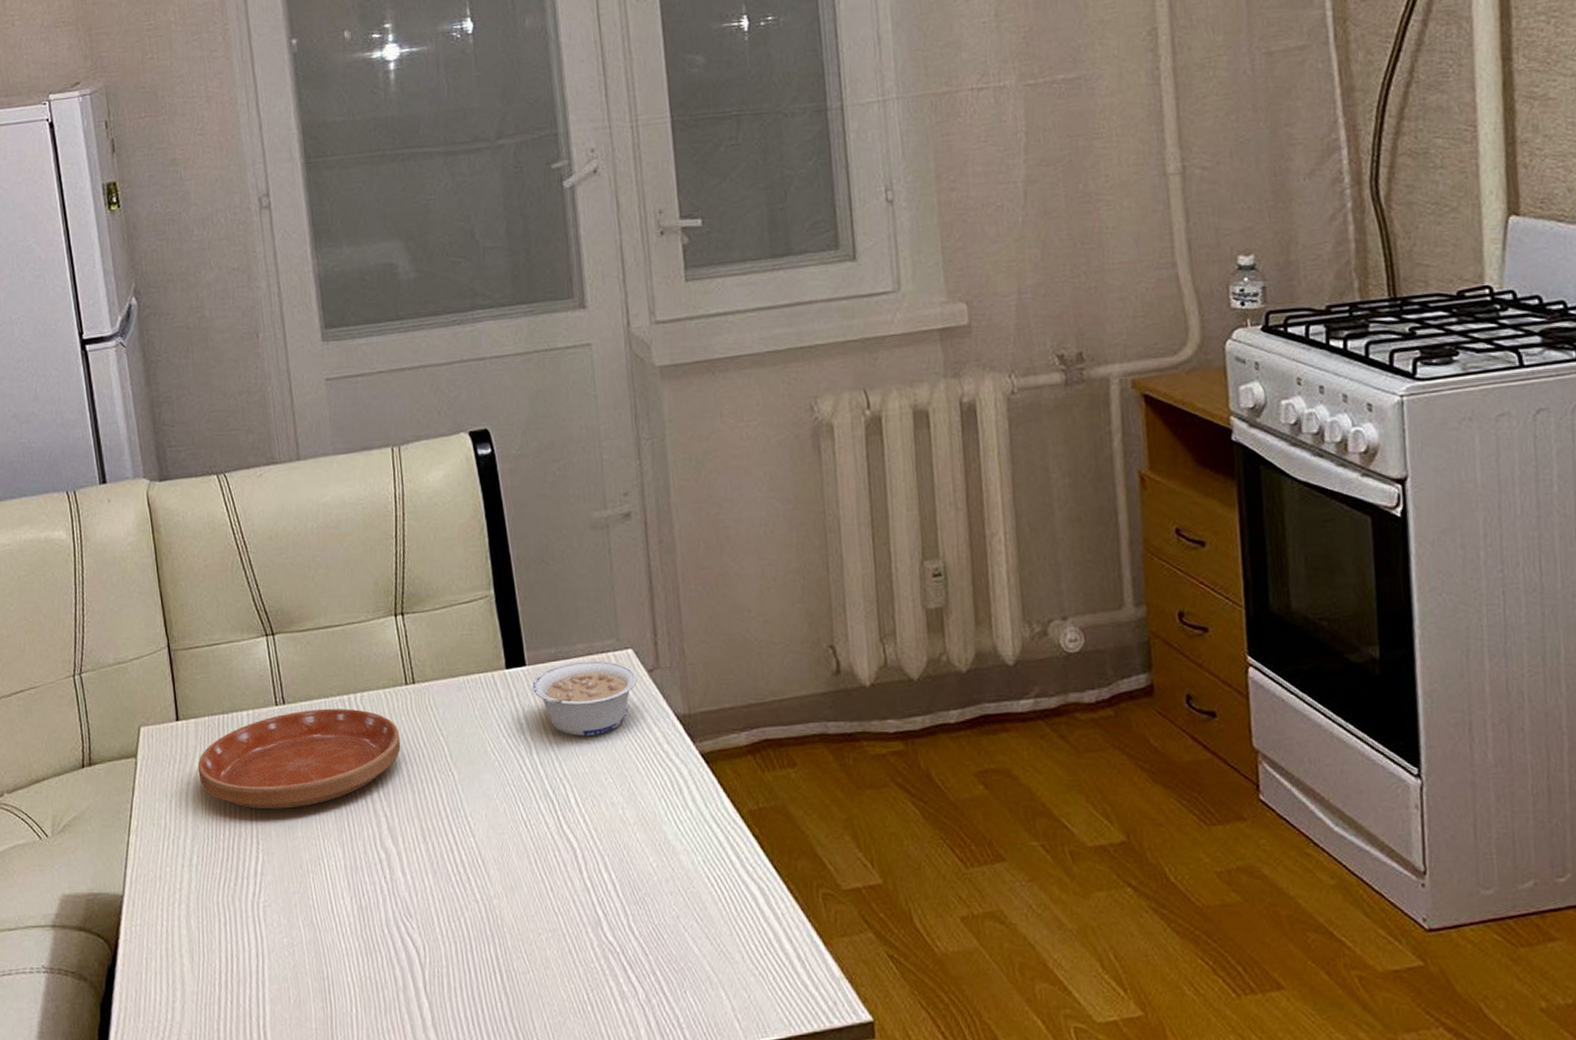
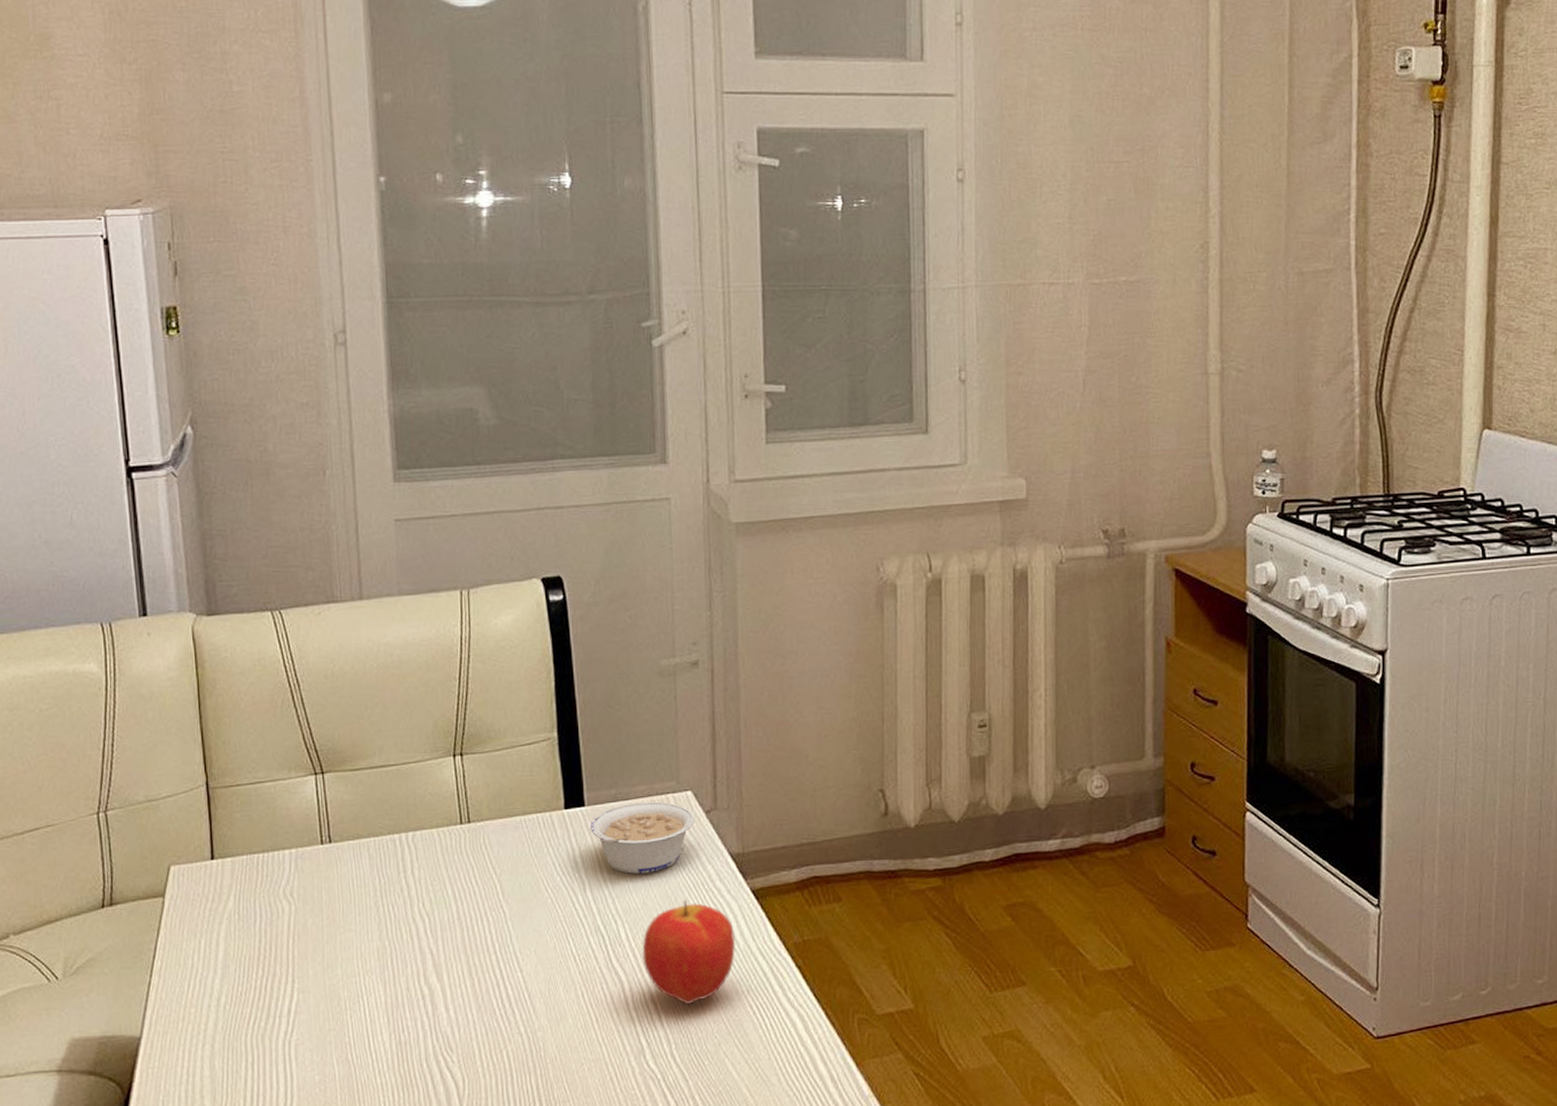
saucer: present [197,708,401,810] -> none [232,847,452,948]
apple: none [592,764,689,874] -> present [642,900,736,1004]

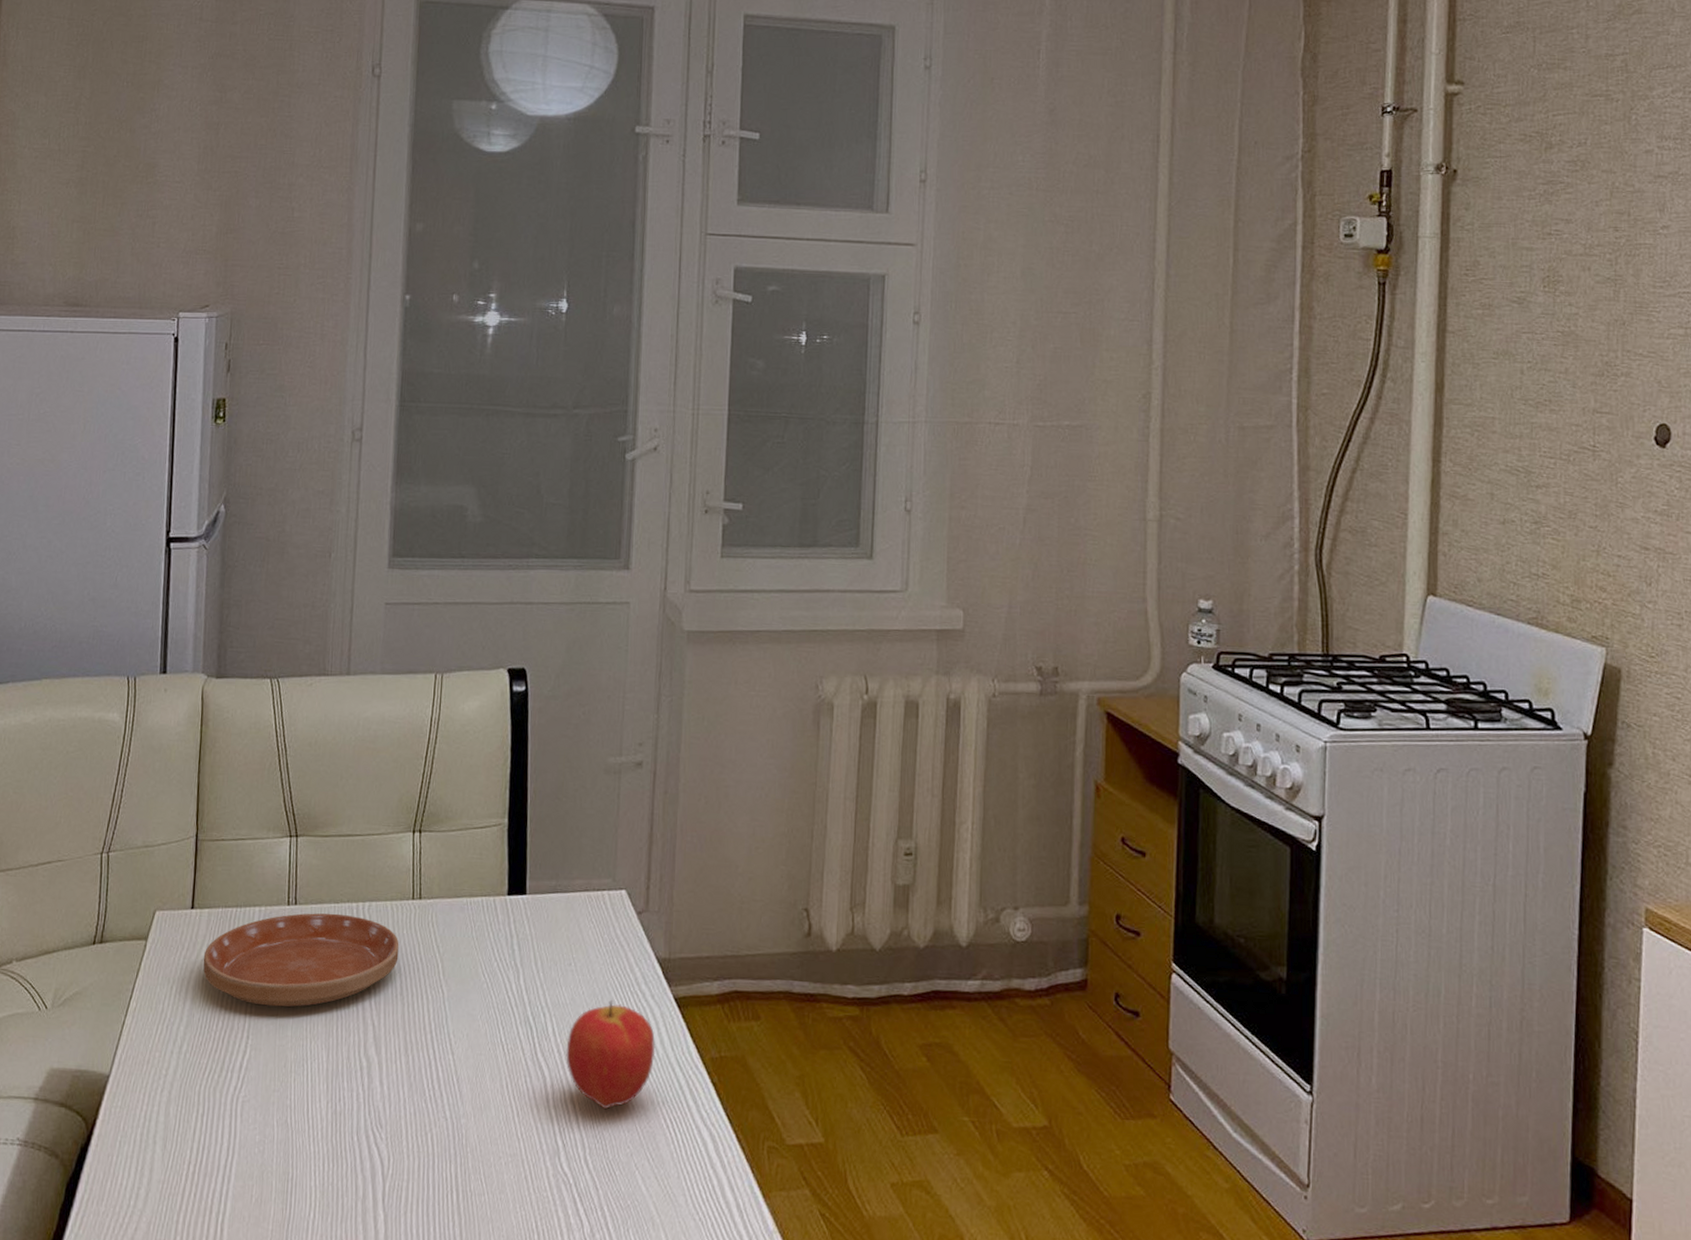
saucer: none [232,847,452,948] -> present [203,913,399,1007]
legume: present [590,802,695,874] -> none [529,896,627,969]

